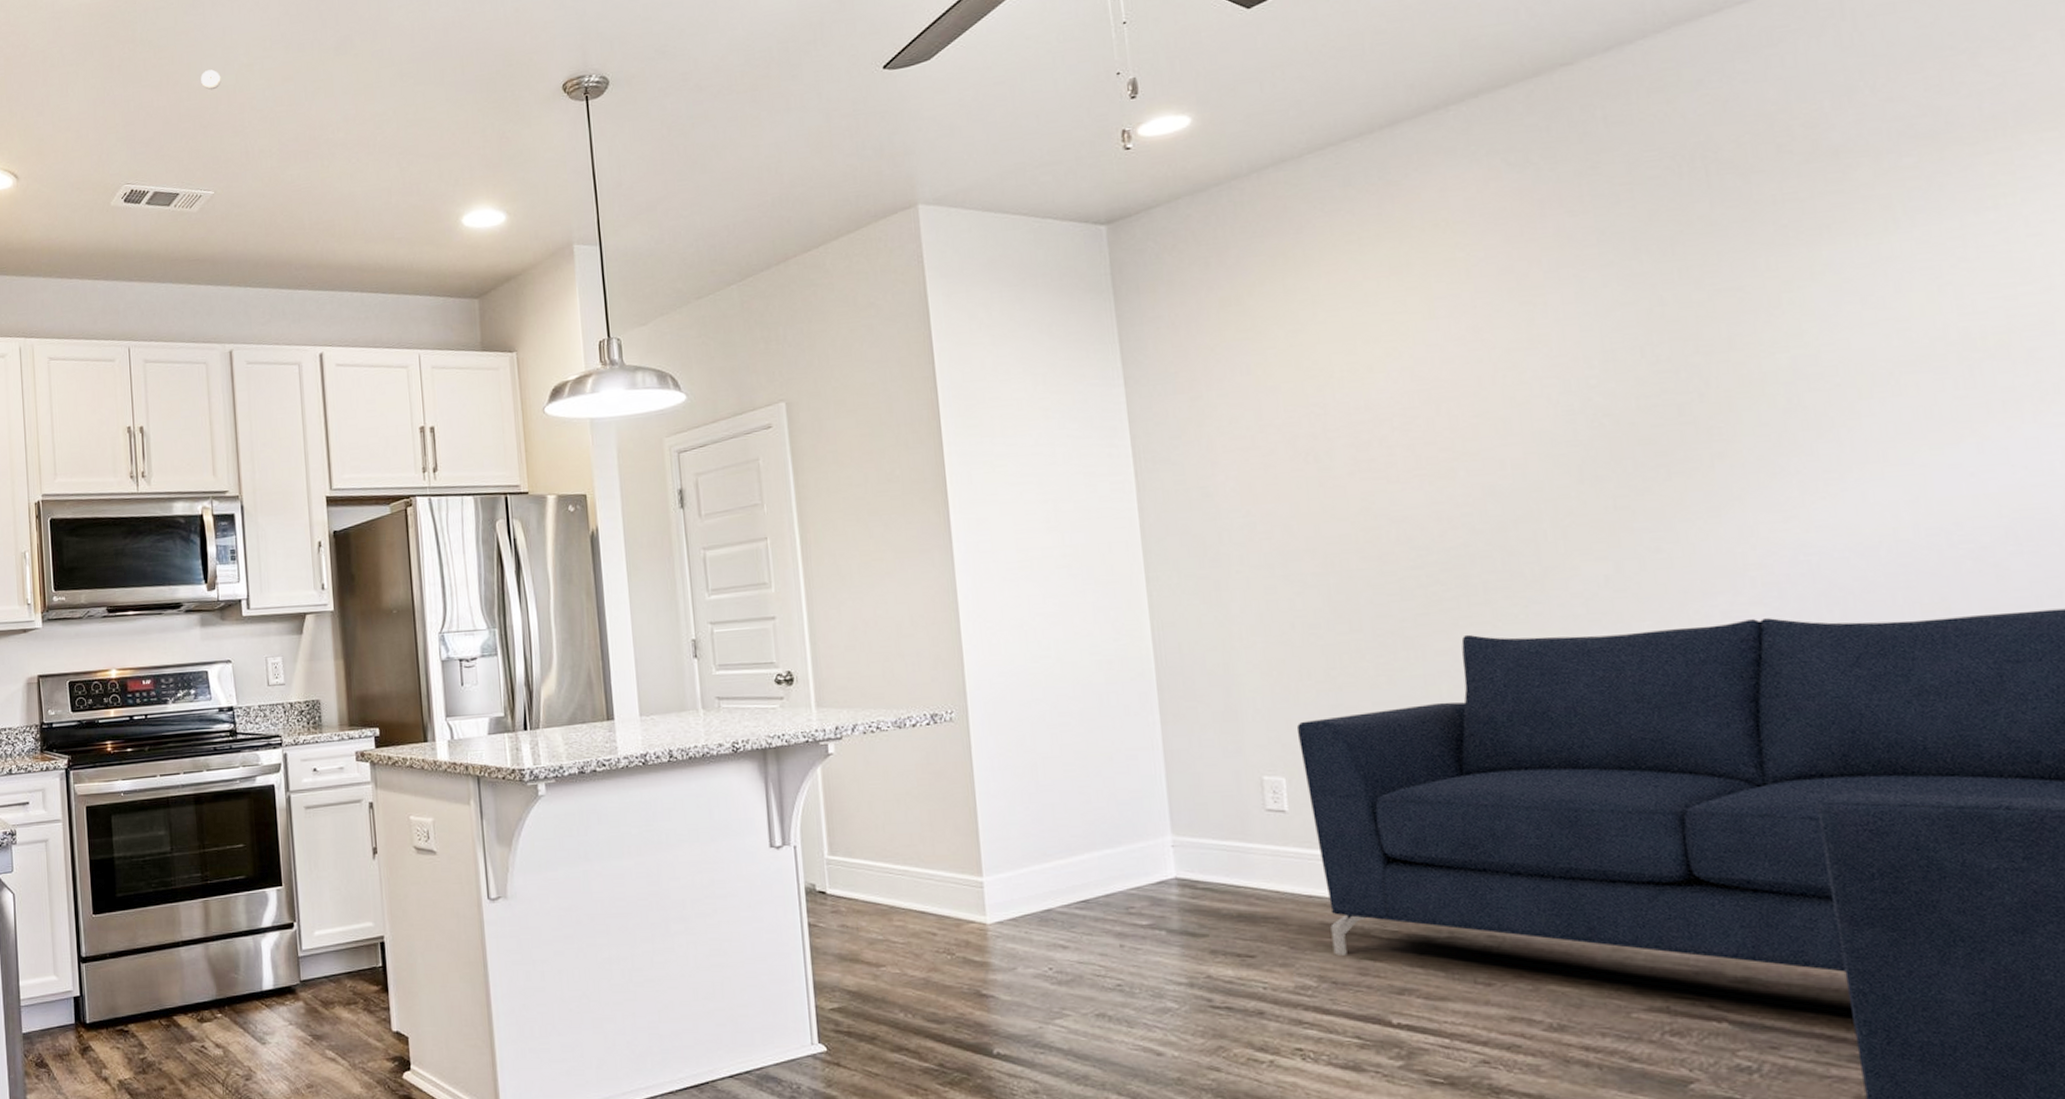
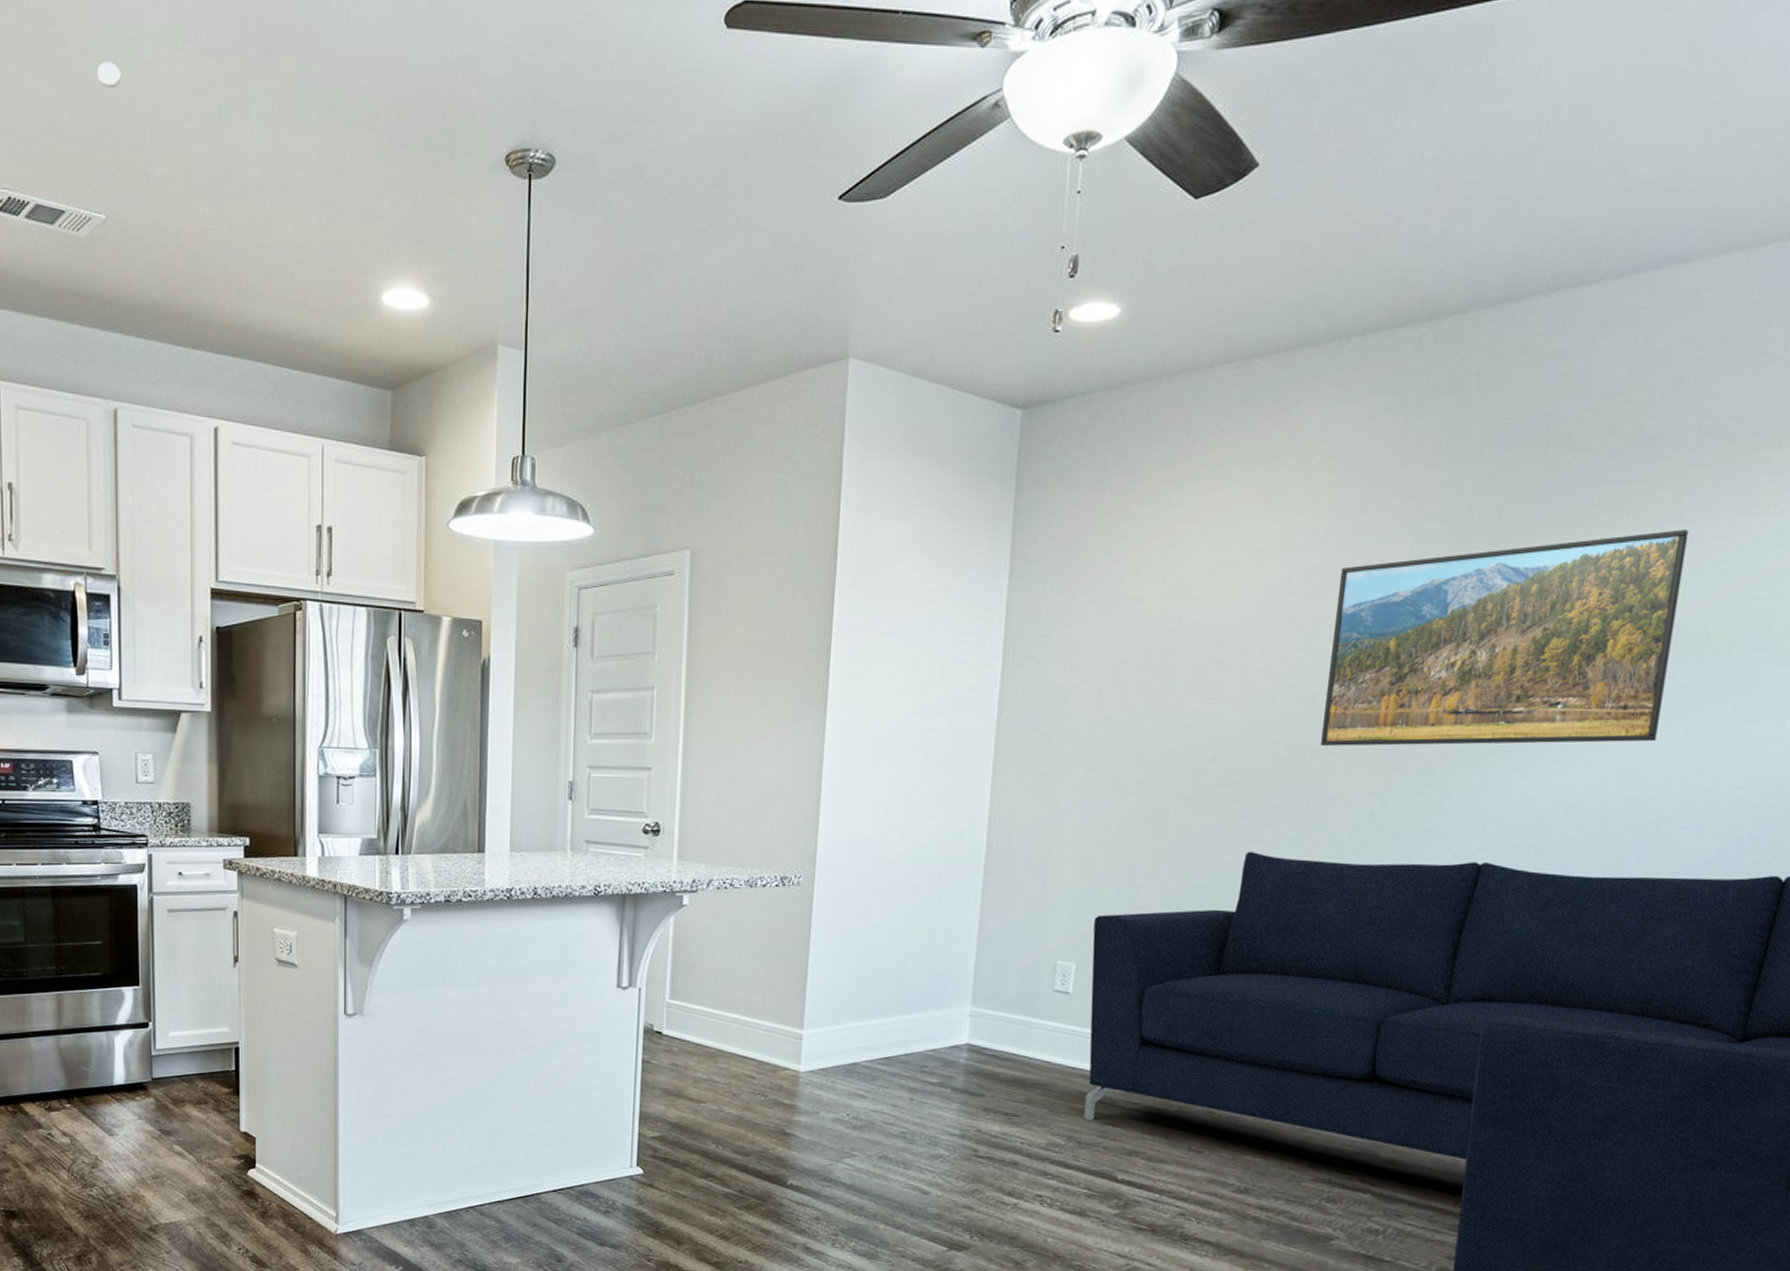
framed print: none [1499,235,1944,514] -> present [1321,530,1689,747]

